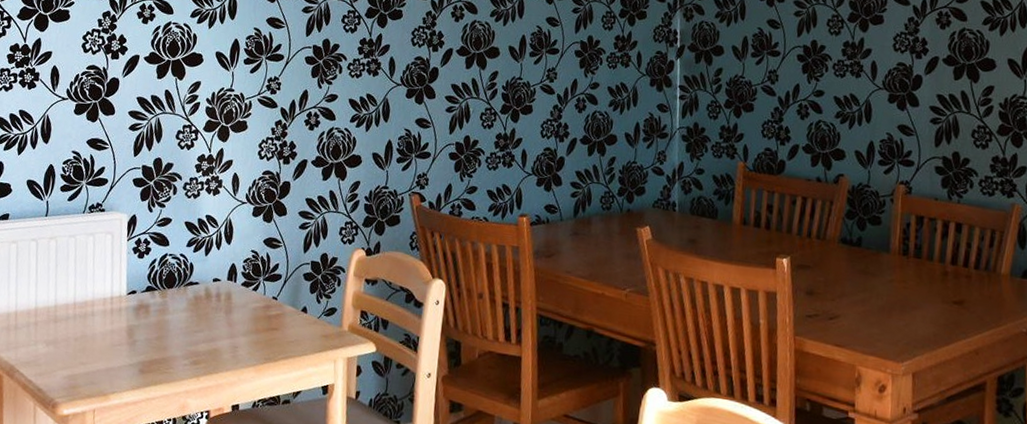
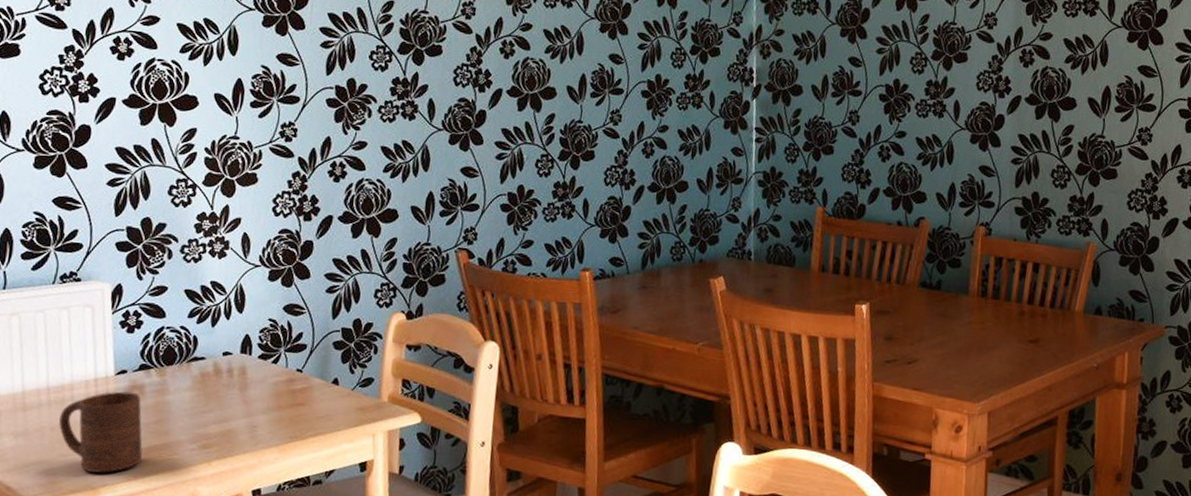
cup: none [81,309,146,382] -> present [59,391,143,473]

